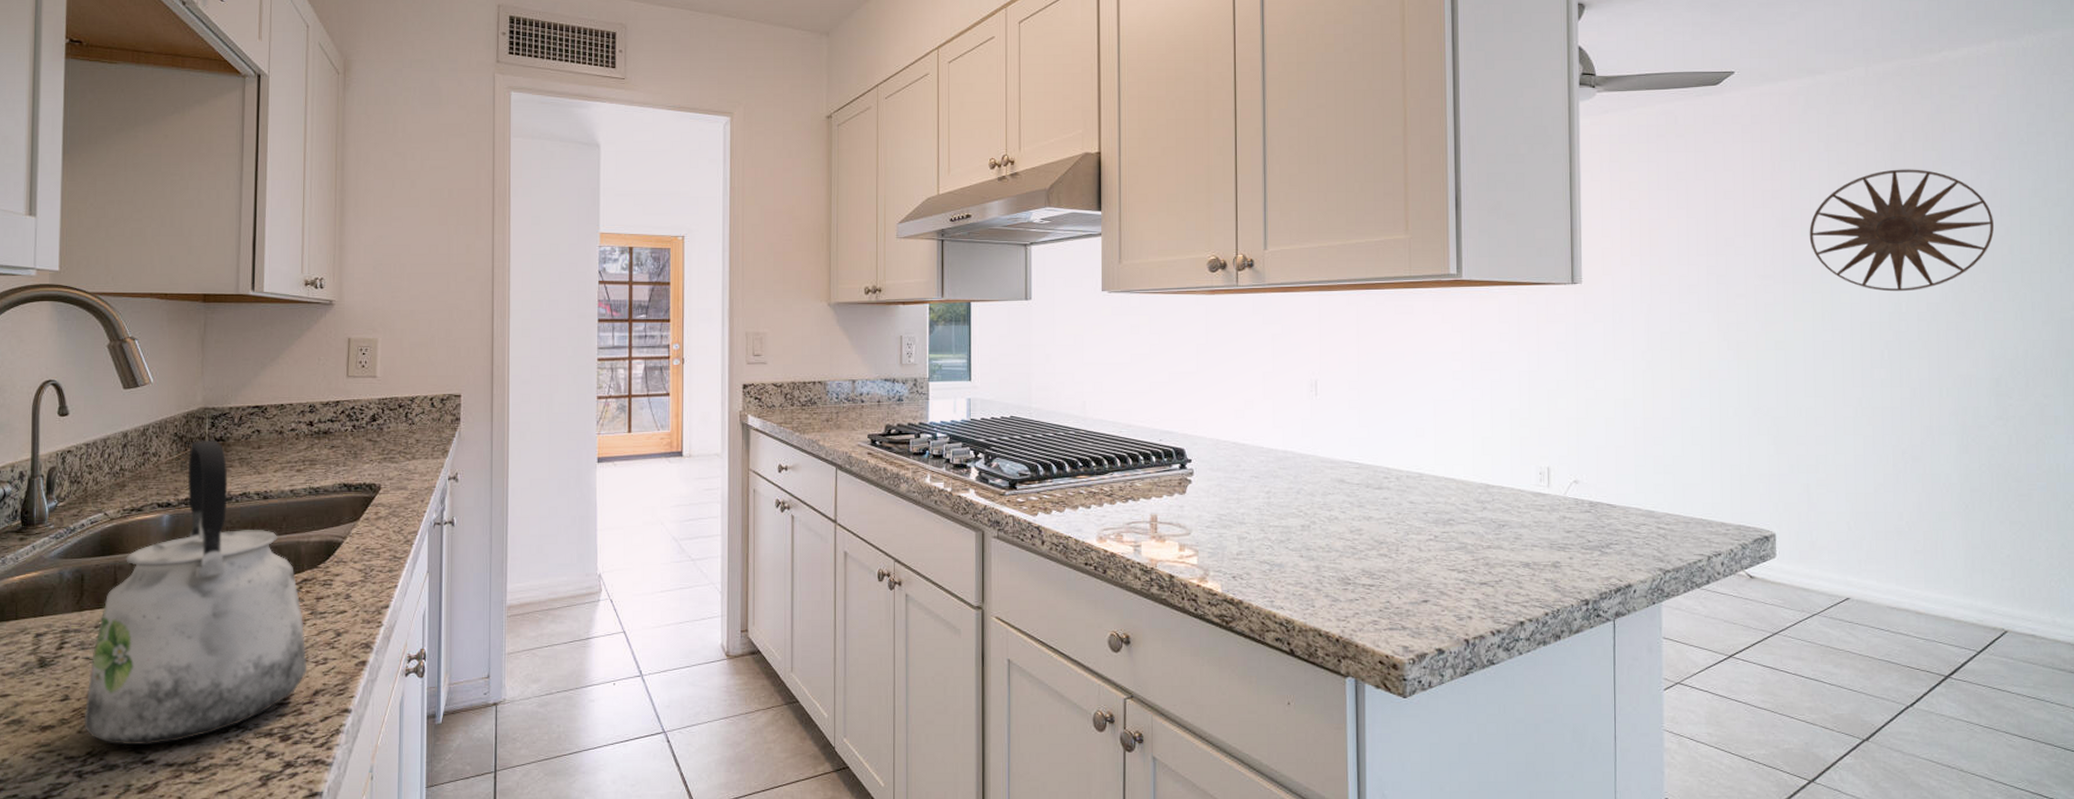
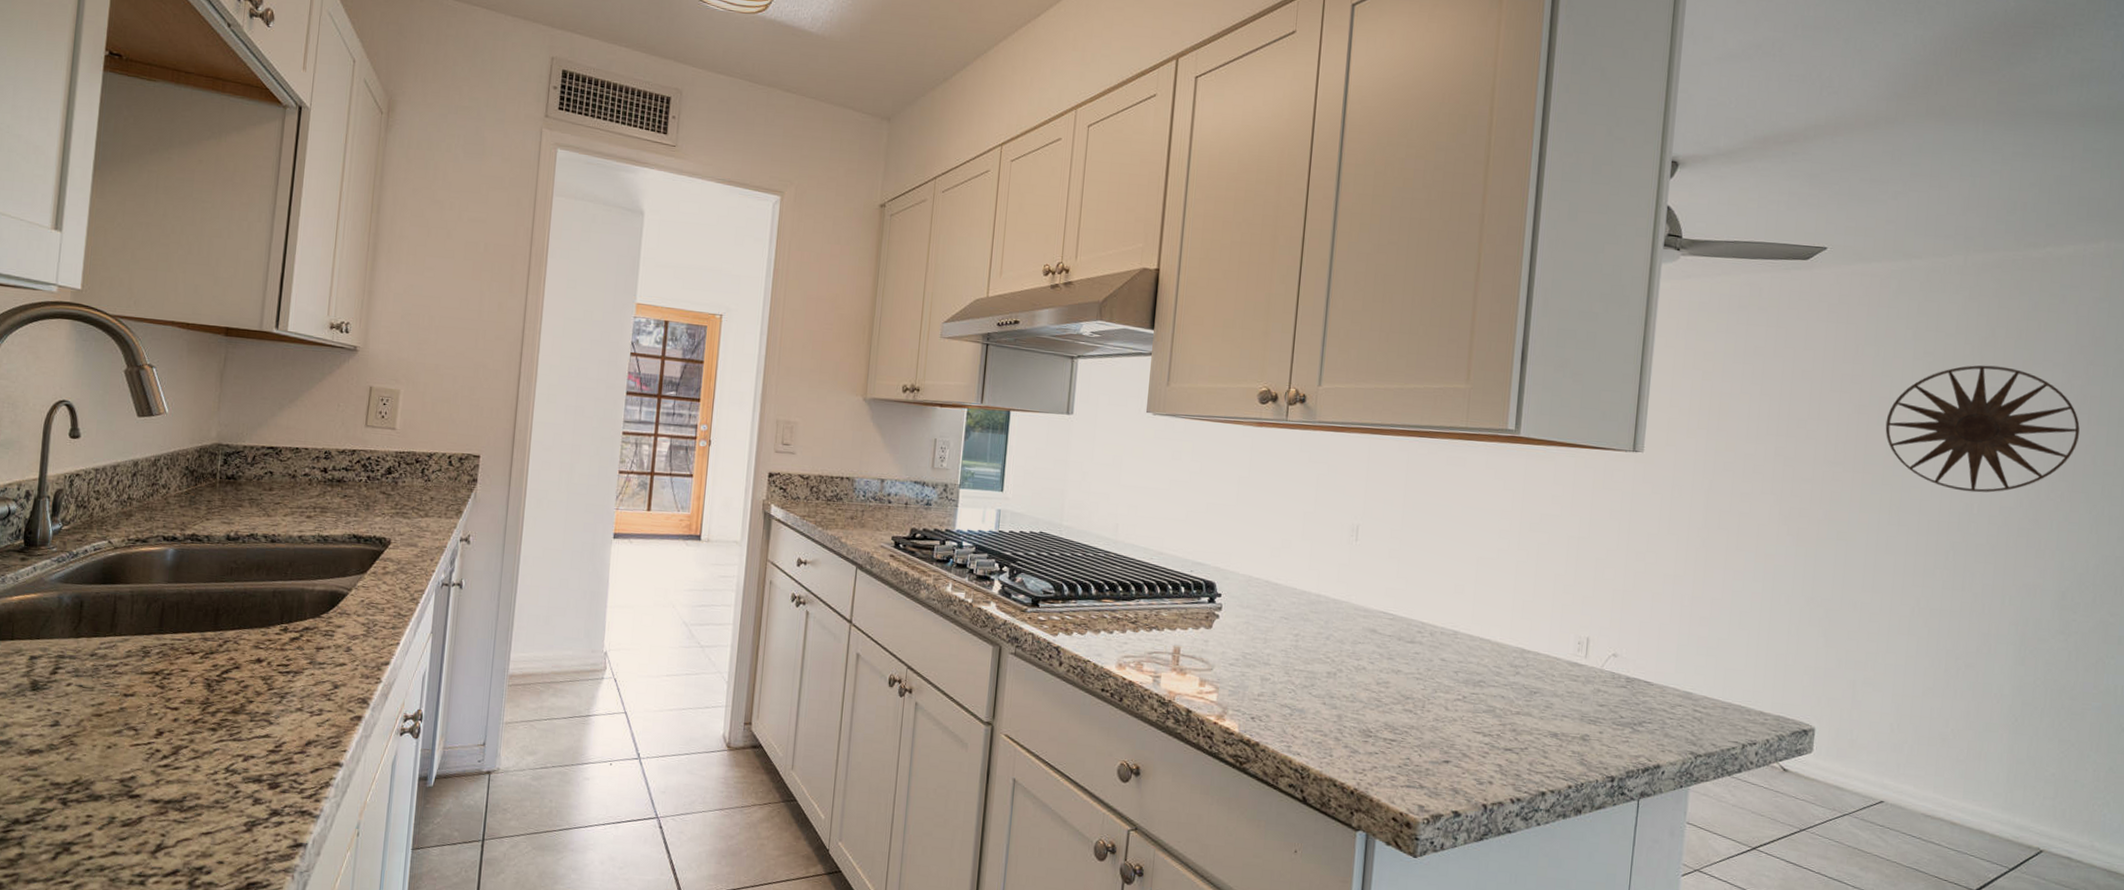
kettle: present [84,439,307,746] -> none [72,476,302,779]

